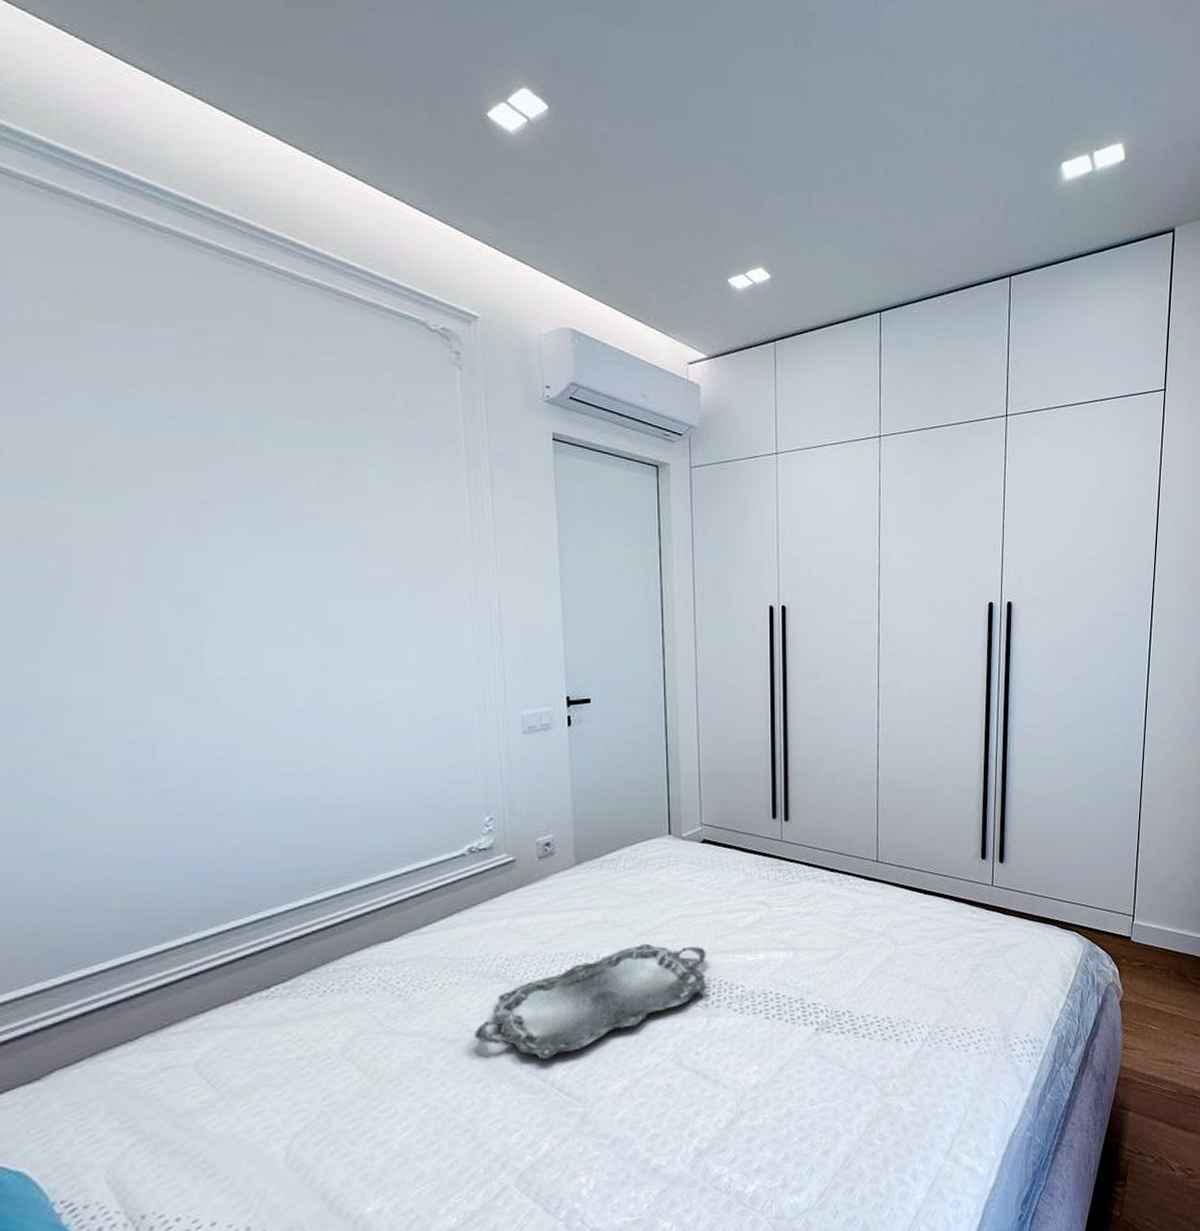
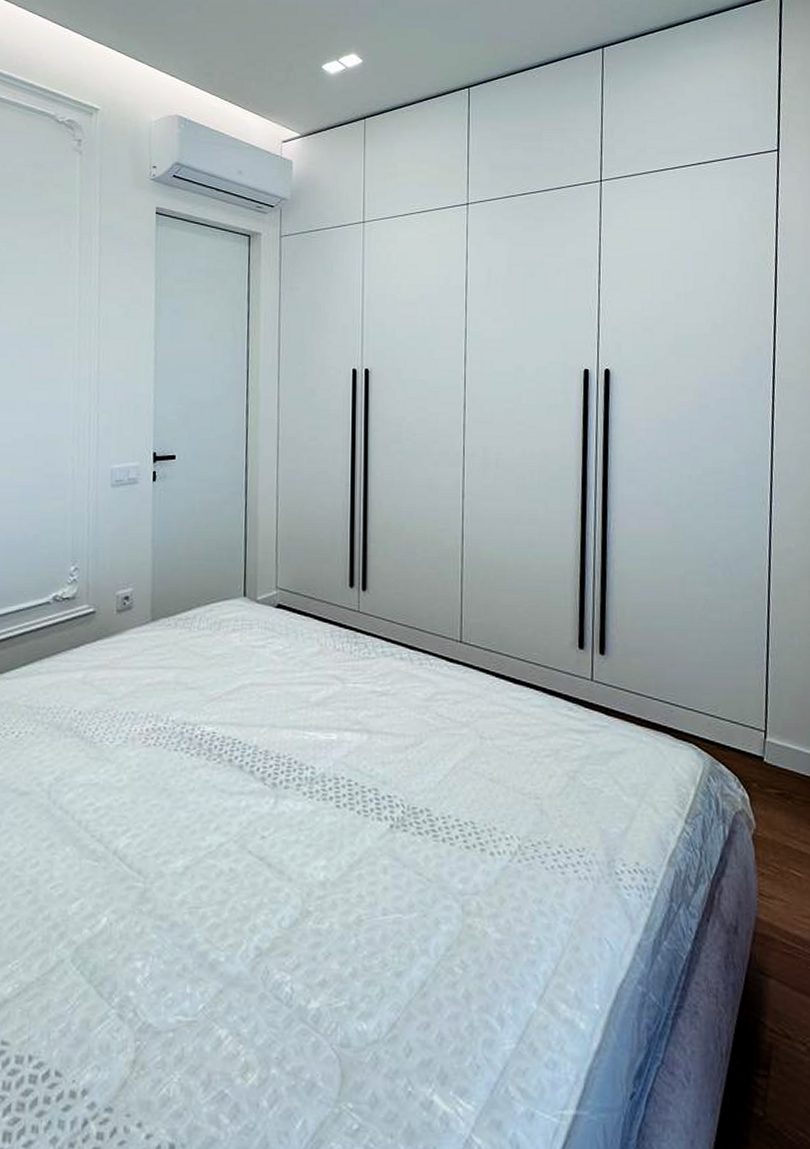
serving tray: present [475,943,707,1060] -> none [44,709,276,824]

